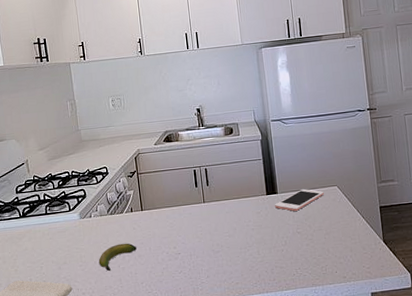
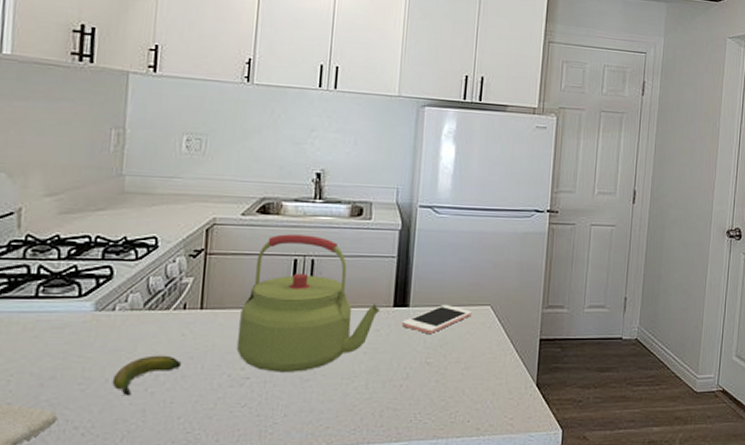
kettle: none [166,152,258,248] -> present [236,234,381,372]

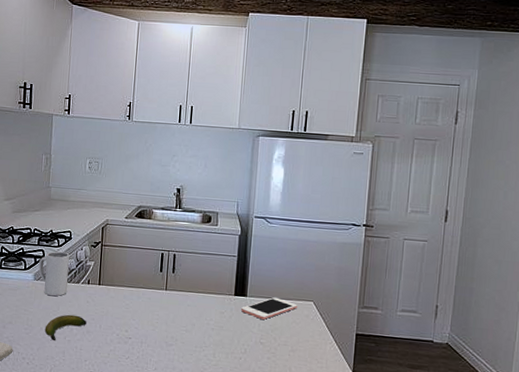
mug: none [102,266,154,332] -> present [38,251,69,297]
kettle: present [236,234,381,372] -> none [122,234,225,338]

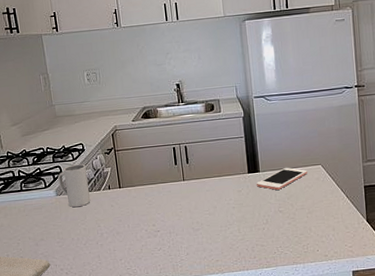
banana: present [44,314,86,342] -> none [76,220,115,248]

